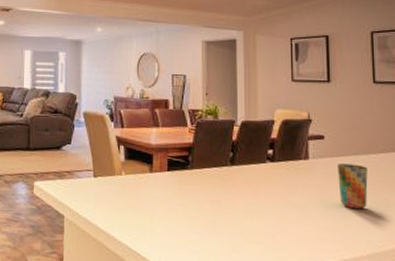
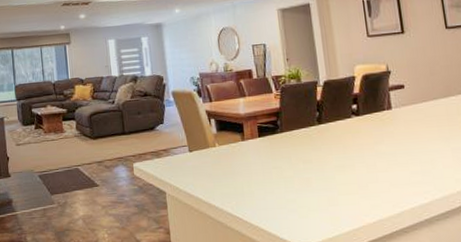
cup: present [337,163,368,210] -> none [419,108,452,151]

